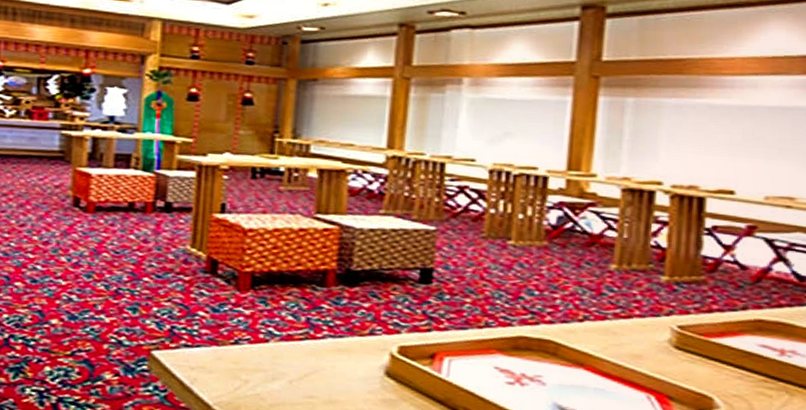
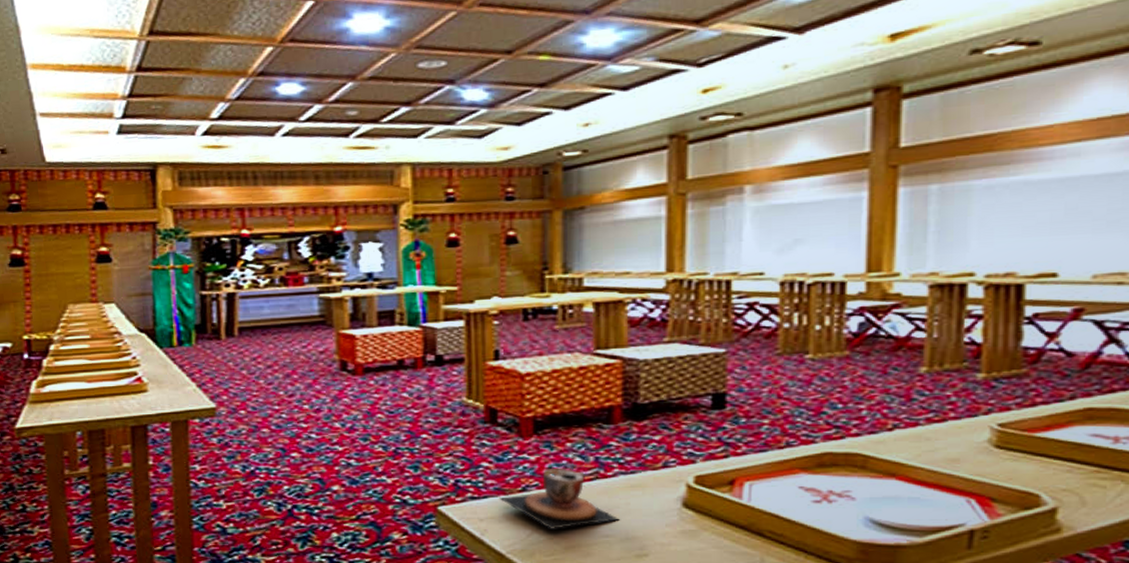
teacup: none [212,324,325,386] -> present [499,467,620,529]

